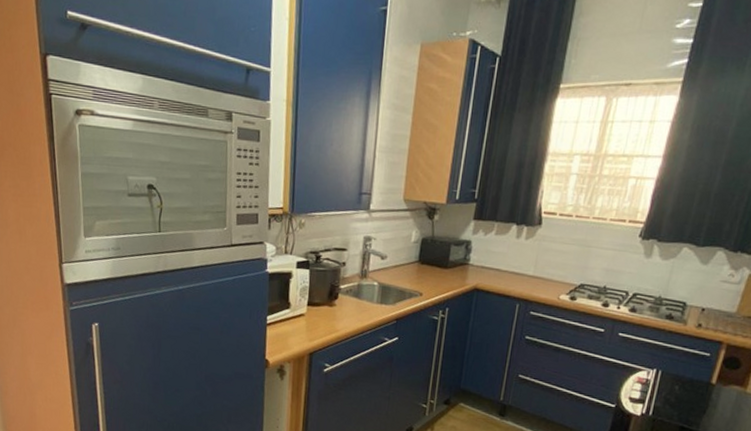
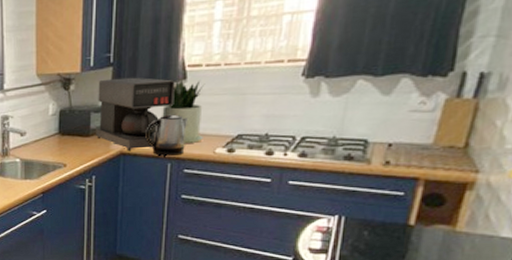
coffee maker: none [454,213,531,287] -> present [96,77,175,150]
kettle: none [499,256,538,298] -> present [145,114,187,157]
planter: none [516,225,557,287] -> present [162,79,205,143]

